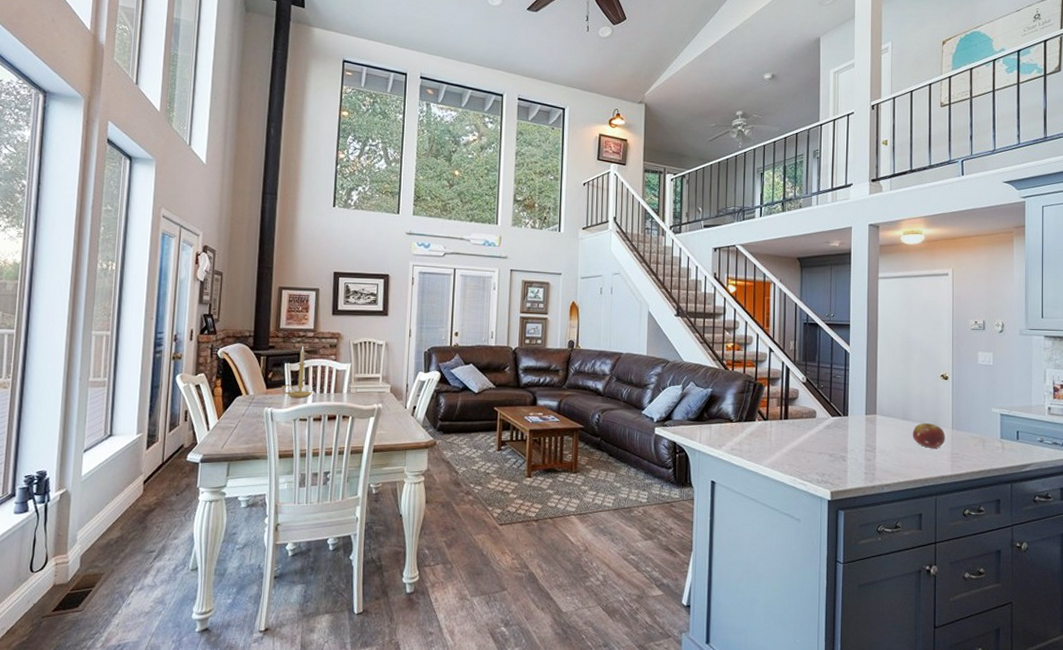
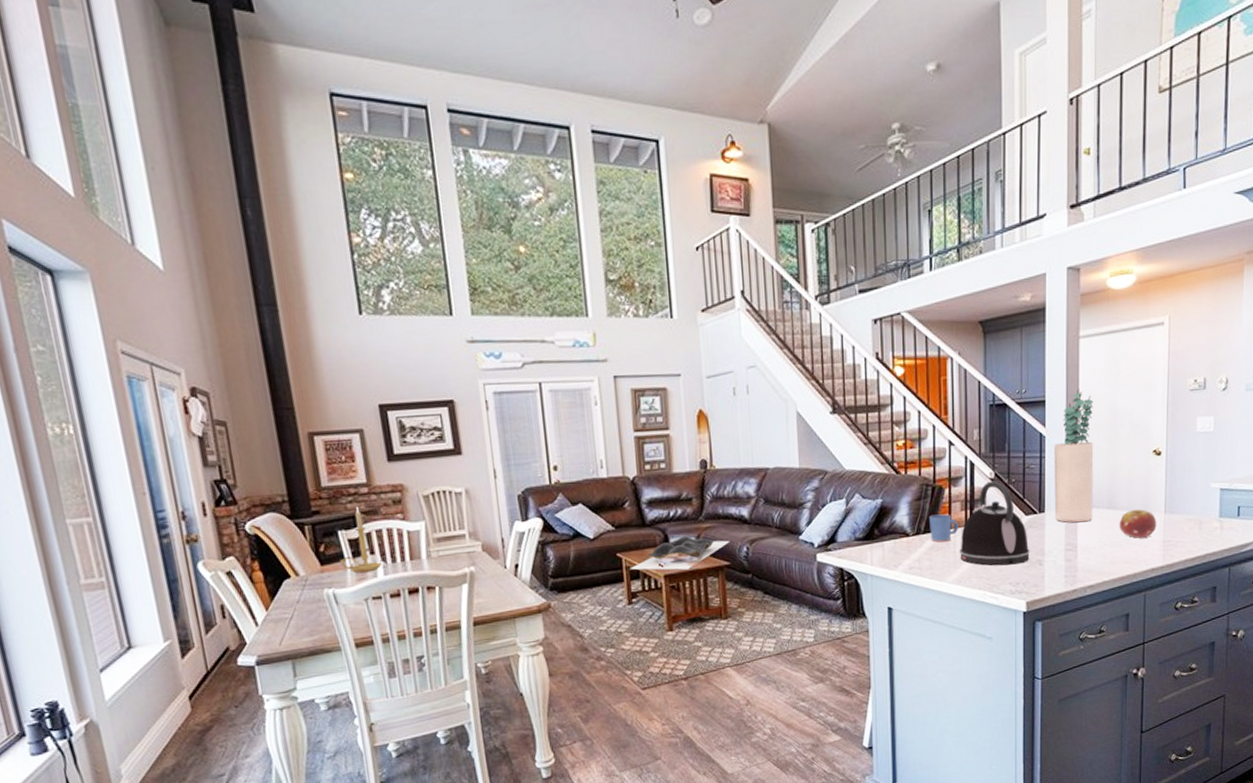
throw blanket: none [503,399,586,427] -> present [629,535,731,571]
mug: none [750,407,774,431] -> present [929,514,958,543]
kettle: none [774,384,835,458] -> present [958,480,1030,566]
vase: none [856,318,890,429] -> present [1053,389,1094,523]

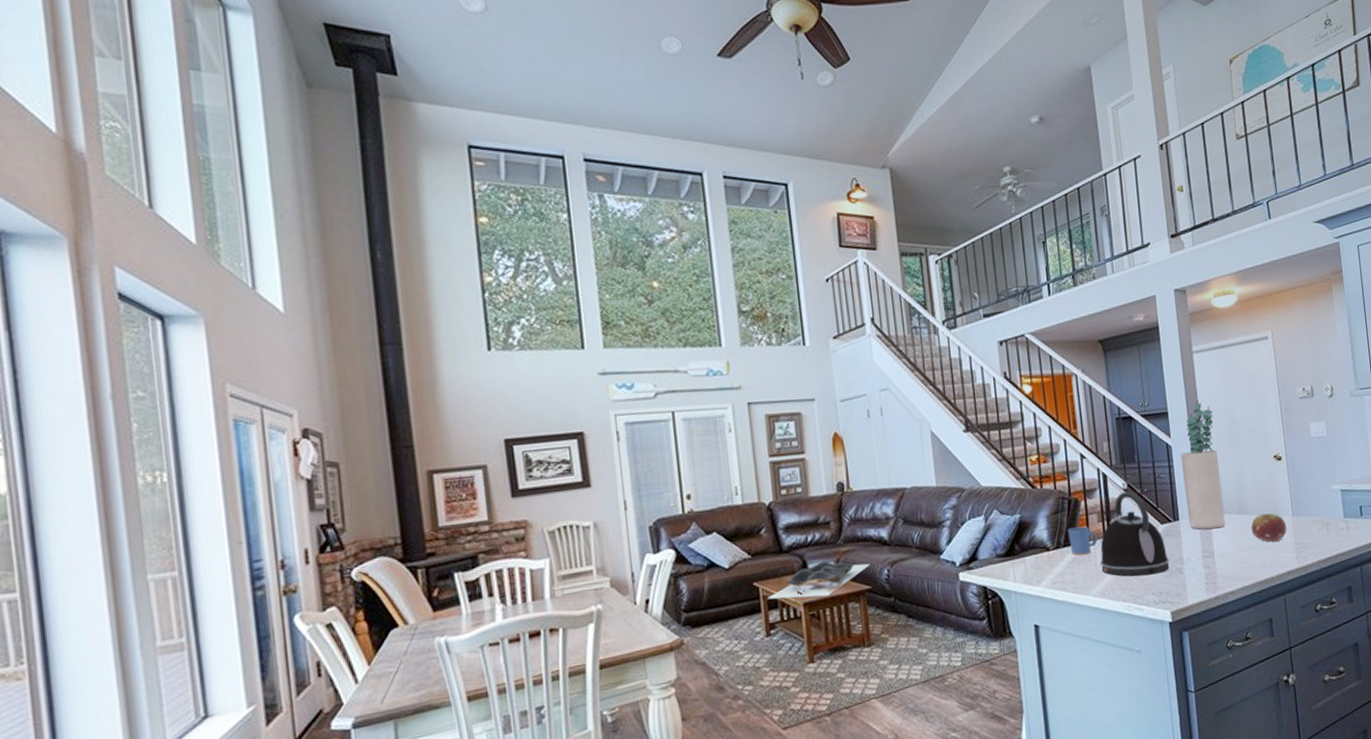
candle holder: present [340,507,382,574] -> none [455,547,501,618]

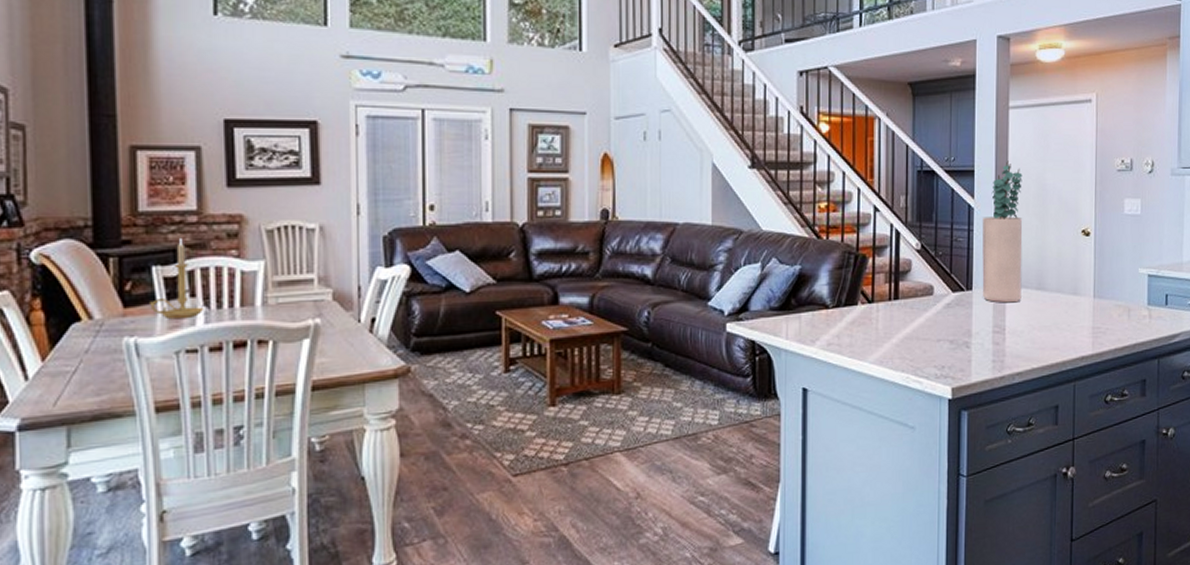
candle holder: none [455,547,501,618] -> present [150,239,203,320]
throw blanket: present [767,560,871,600] -> none [510,294,630,334]
mug: present [1068,526,1097,556] -> none [851,286,881,317]
kettle: present [1099,491,1170,577] -> none [881,252,956,346]
fruit: present [1251,513,1287,542] -> none [1048,291,1086,323]

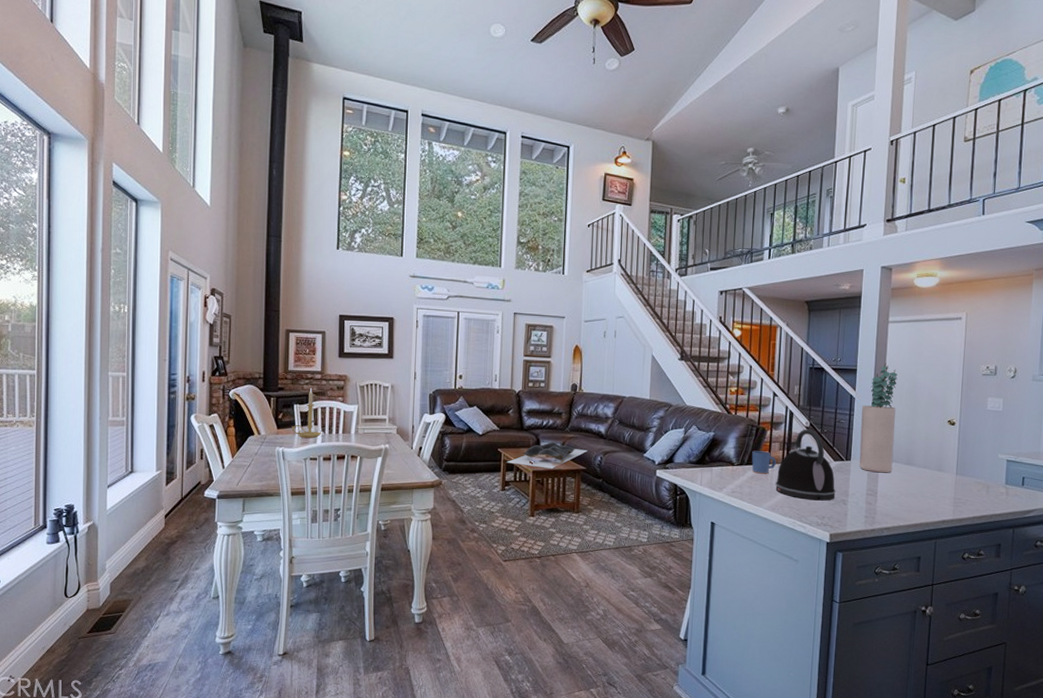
throw blanket: none [510,294,630,334] -> present [506,441,588,469]
mug: none [851,286,881,317] -> present [752,451,776,474]
kettle: none [881,252,956,346] -> present [775,429,836,501]

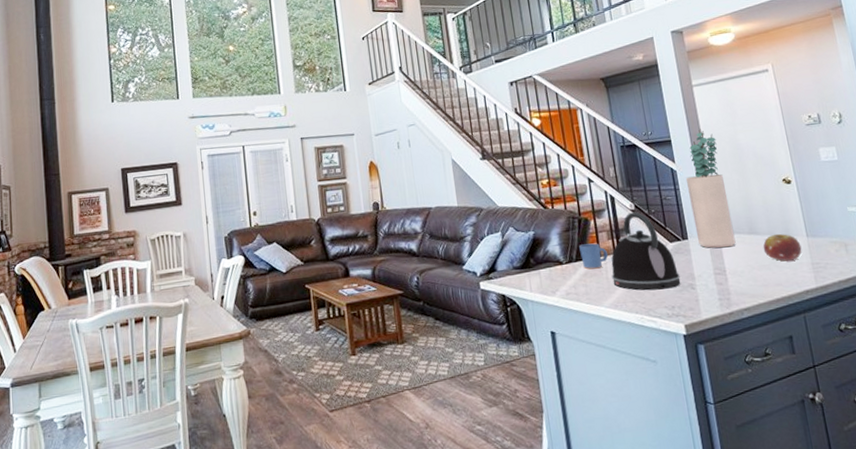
candle holder: present [292,388,321,439] -> none [83,250,115,306]
throw blanket: present [506,441,588,469] -> none [316,268,402,300]
fruit: none [915,467,949,493] -> present [763,233,802,262]

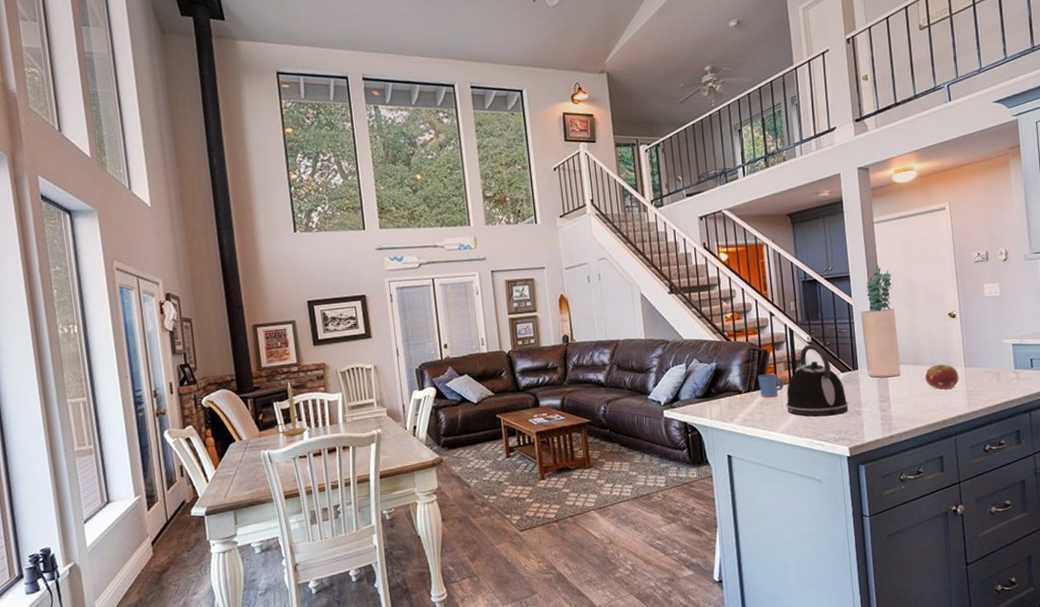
candle holder: none [83,250,115,306] -> present [274,383,307,437]

